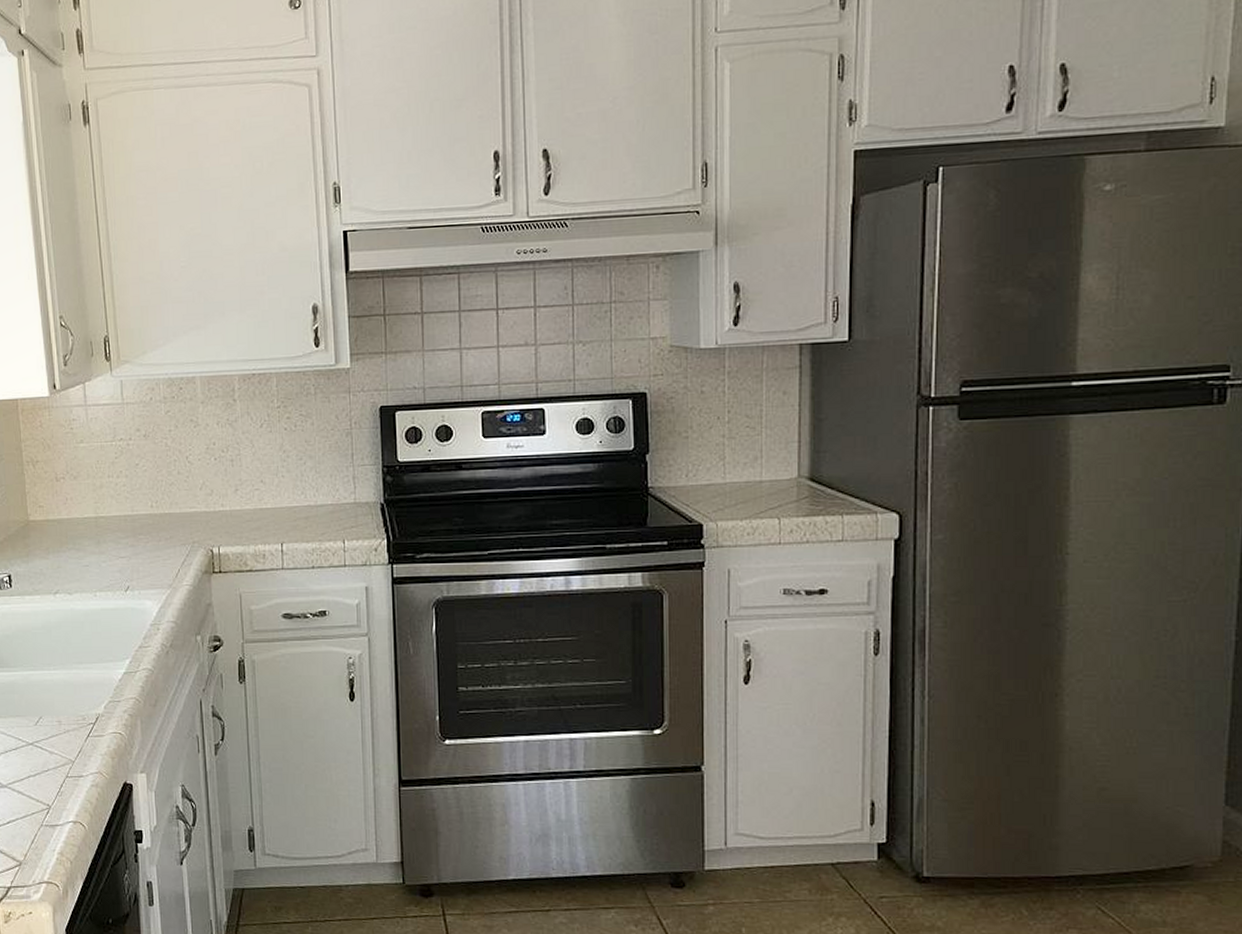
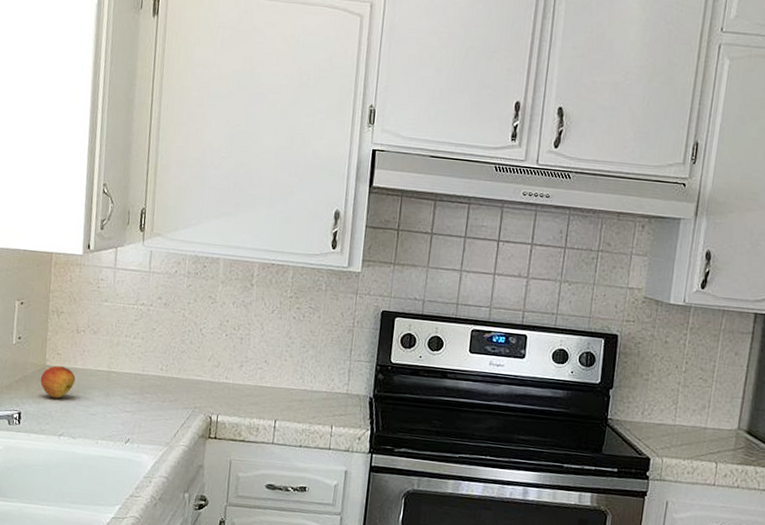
fruit: none [25,519,62,554] -> present [40,366,76,398]

